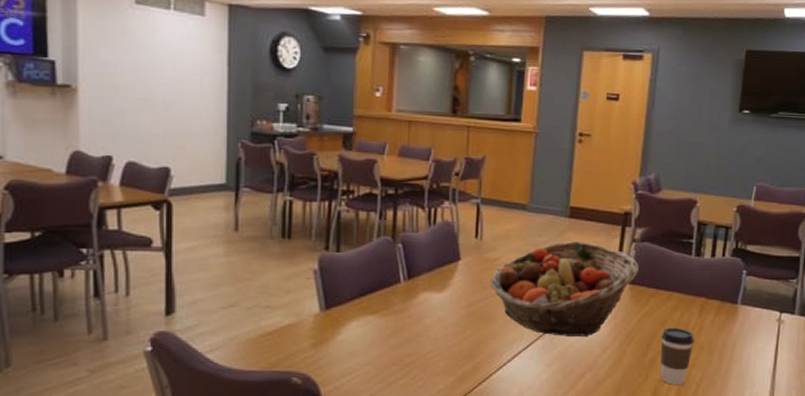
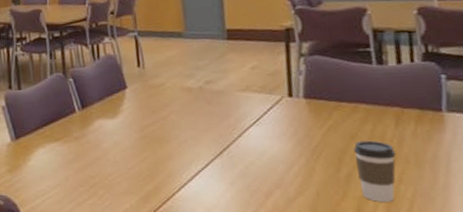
fruit basket: present [490,241,639,338] -> none [158,61,313,155]

